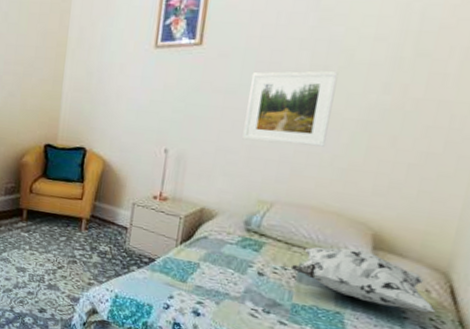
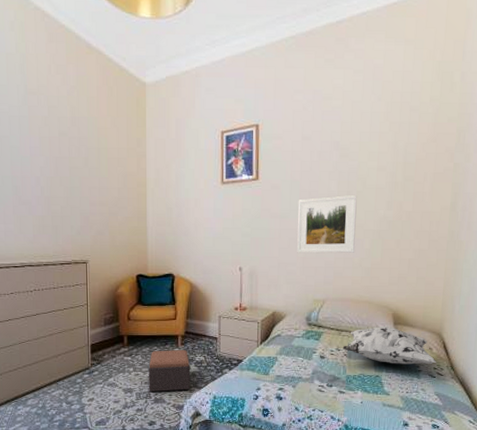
footstool: none [43,231,93,282] -> present [149,350,191,392]

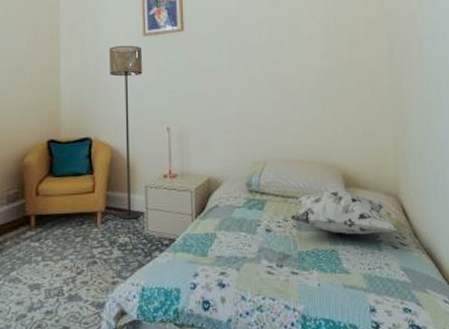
footstool: present [149,350,191,392] -> none [61,230,113,287]
floor lamp: none [190,192,219,343] -> present [108,45,142,220]
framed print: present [297,195,357,254] -> none [227,45,293,109]

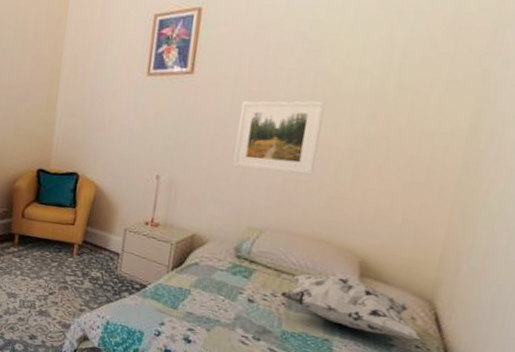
floor lamp: present [108,45,142,220] -> none [93,83,143,258]
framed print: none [227,45,293,109] -> present [232,101,325,175]

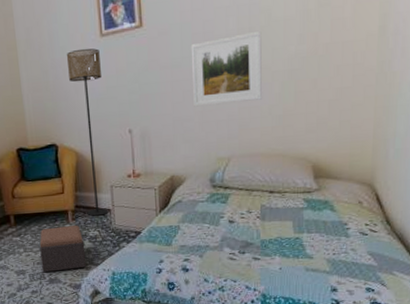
footstool: none [34,256,84,308] -> present [39,226,87,272]
floor lamp: none [93,83,143,258] -> present [66,48,108,216]
decorative pillow: present [280,274,422,340] -> none [254,181,369,224]

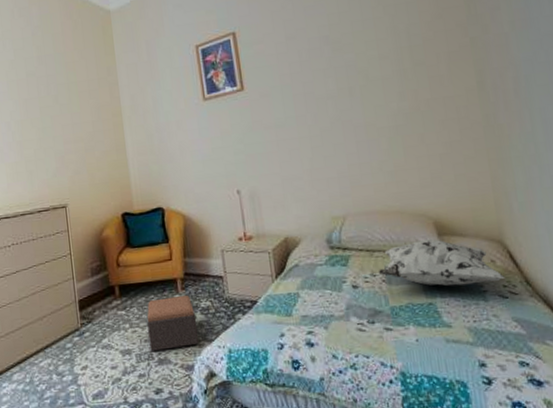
floor lamp: present [66,48,108,216] -> none [170,111,221,285]
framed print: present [190,32,262,107] -> none [293,91,370,165]
decorative pillow: none [254,181,369,224] -> present [378,239,506,286]

